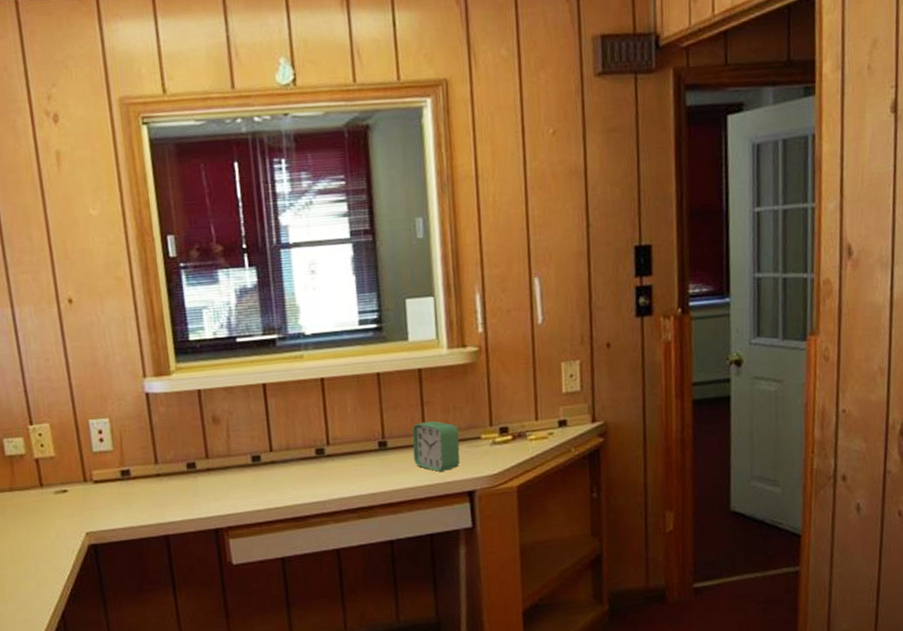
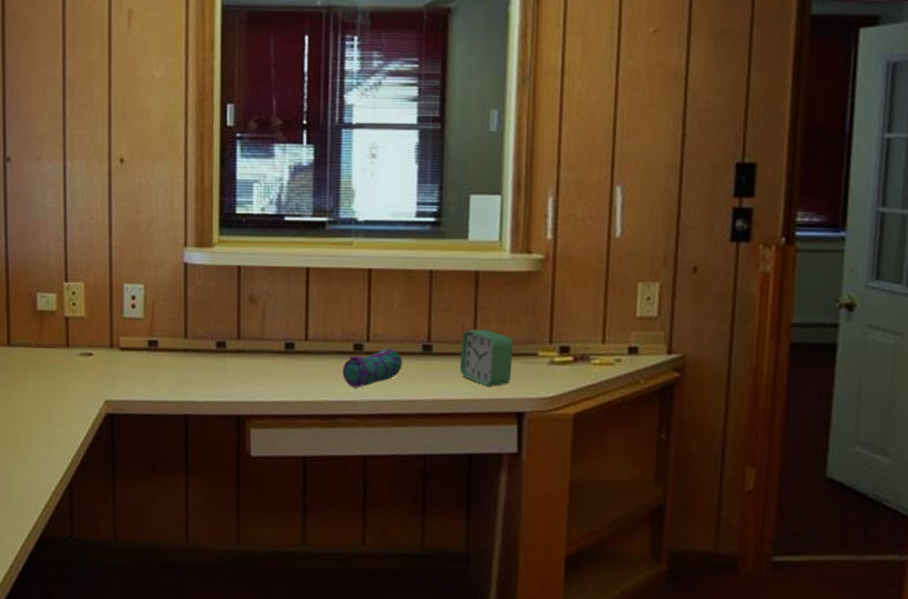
pencil case: none [308,448,362,489] -> present [342,347,402,388]

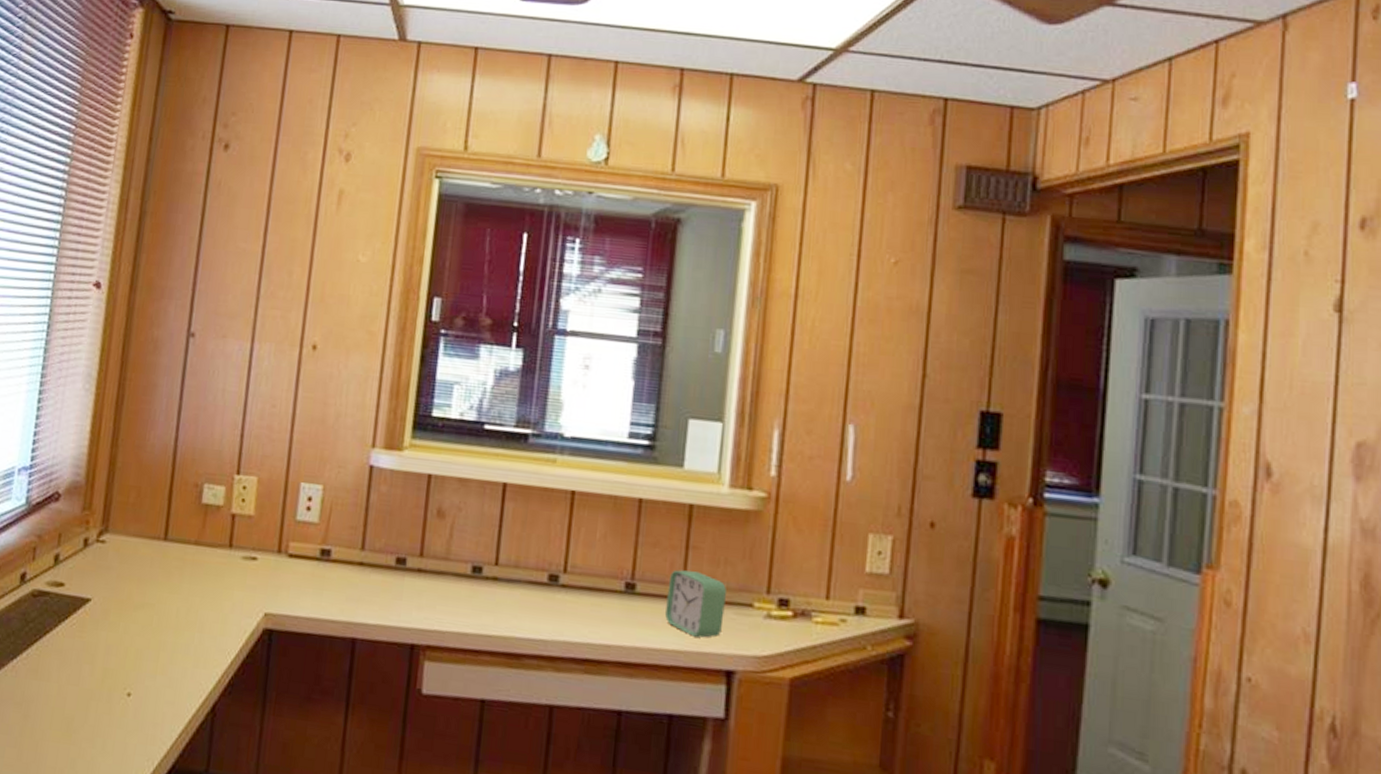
pencil case: present [342,347,402,388] -> none [533,581,602,625]

